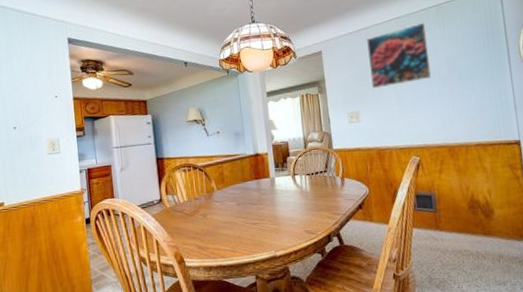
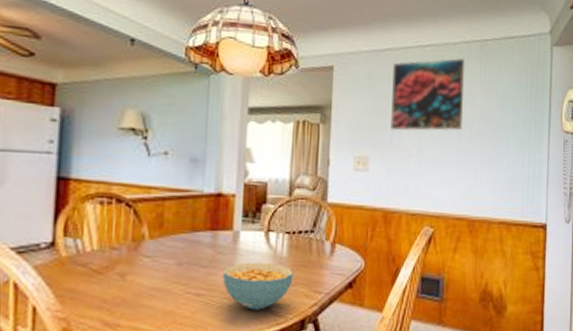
cereal bowl: none [268,197,317,231] -> present [223,261,294,310]

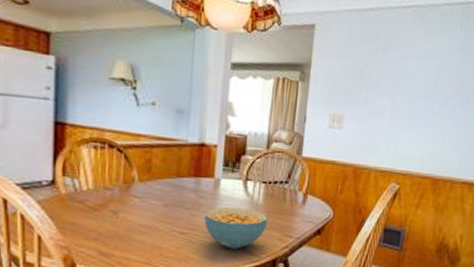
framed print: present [390,58,466,132] -> none [366,20,447,94]

